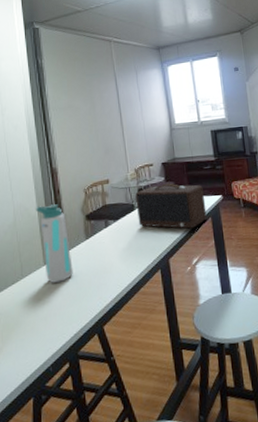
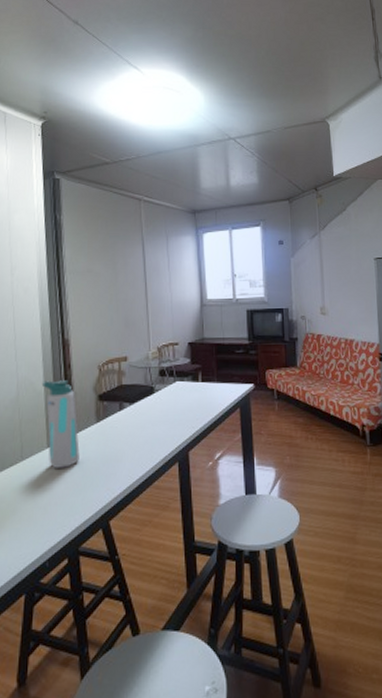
speaker: present [135,183,207,229] -> none [156,366,235,419]

